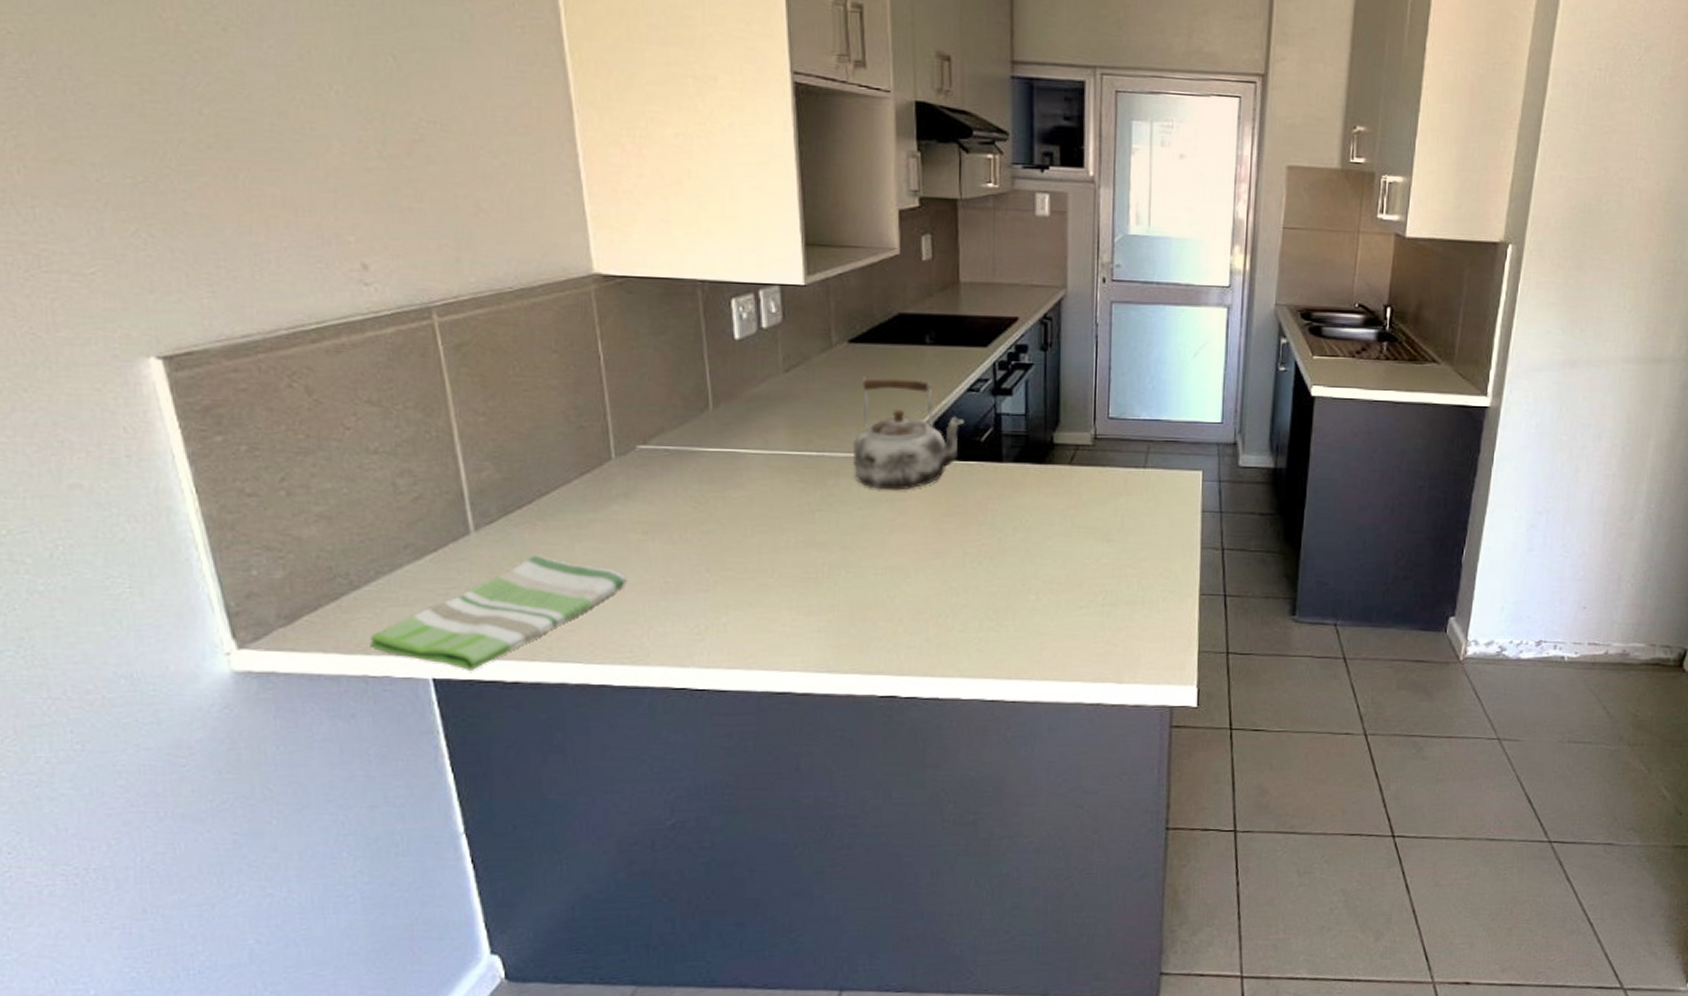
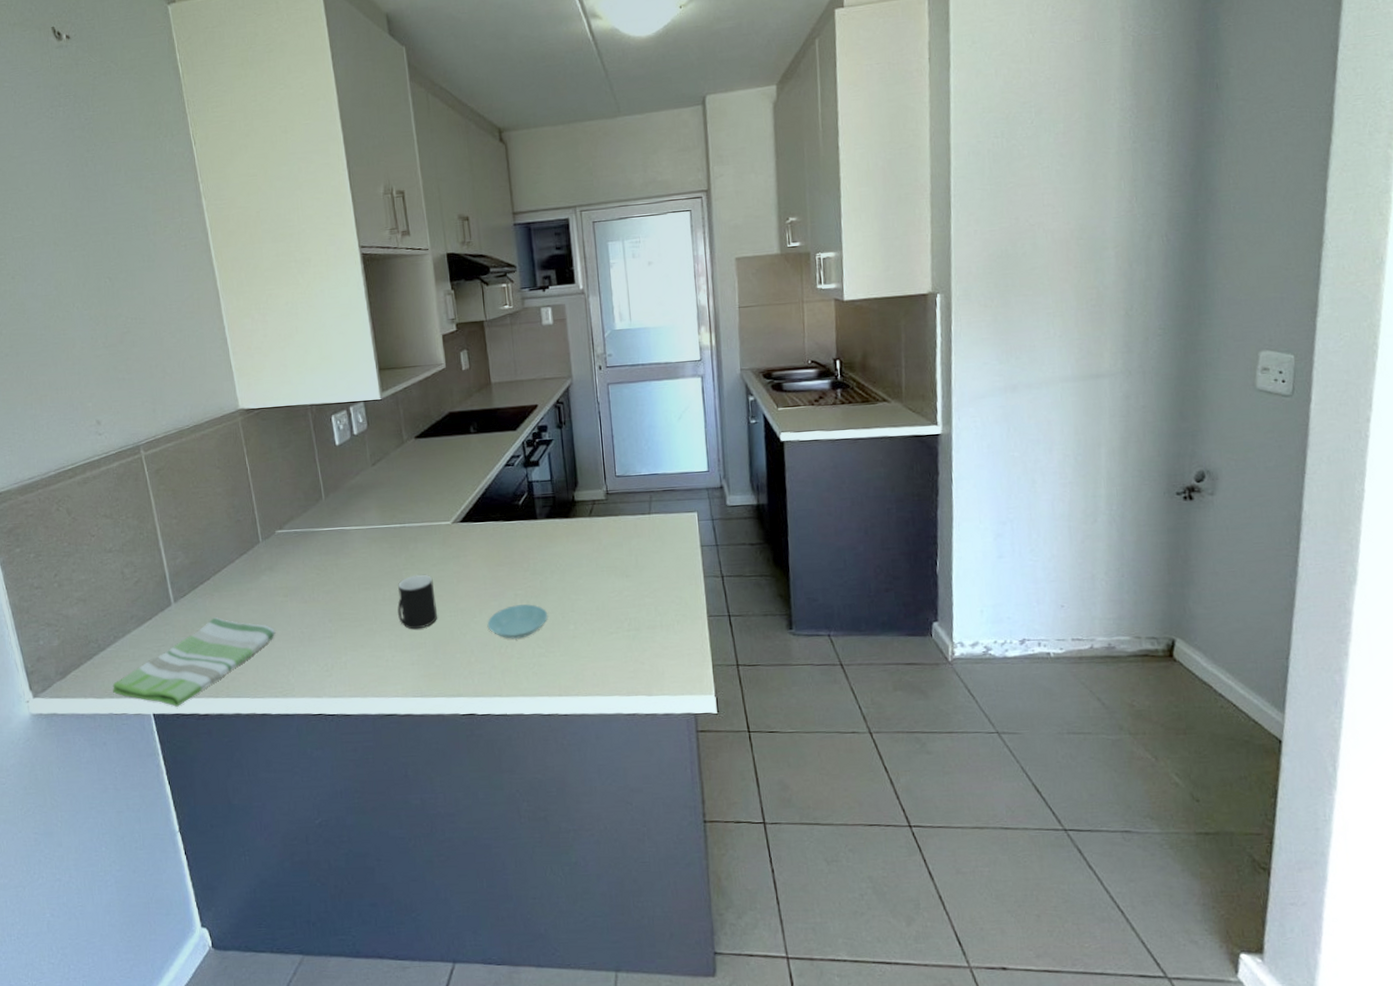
cup: none [804,519,858,588] -> present [397,574,437,630]
kettle: present [852,376,964,491] -> none [424,461,505,549]
saucer: none [923,566,1004,607] -> present [487,604,548,639]

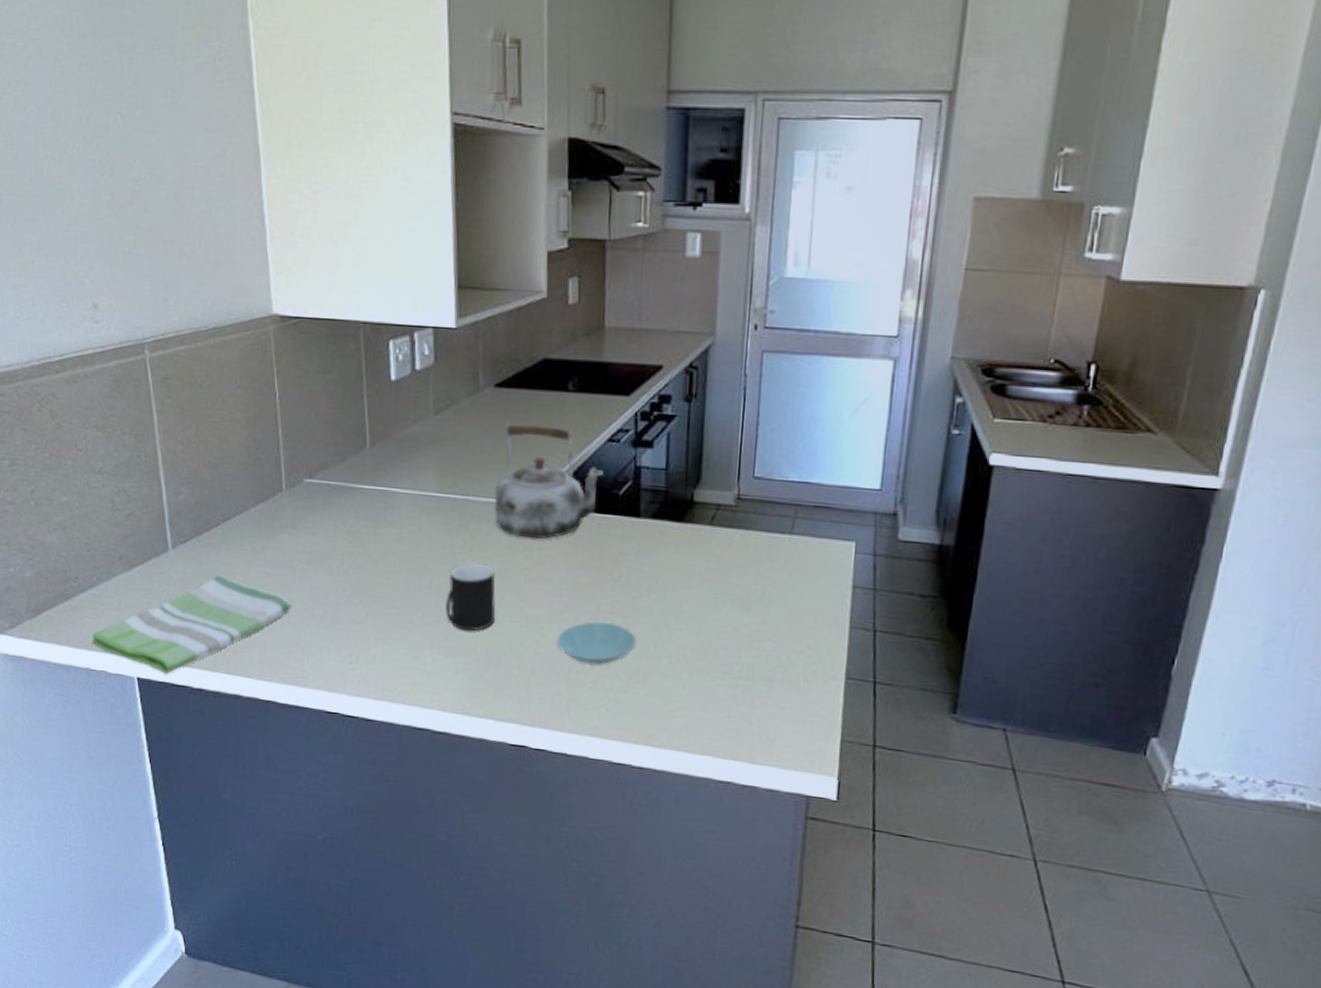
kettle: none [424,461,505,549] -> present [494,422,603,540]

